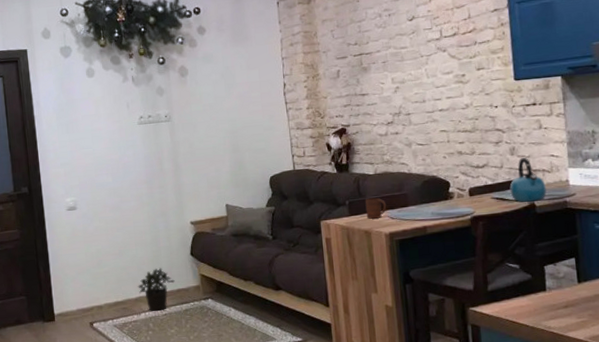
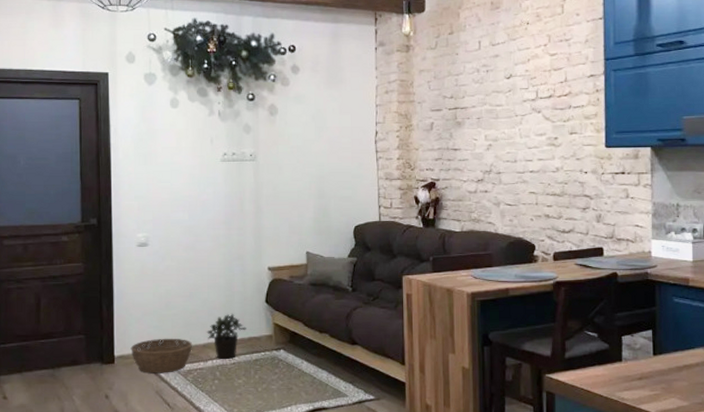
basket: none [68,294,126,328] -> present [130,338,193,374]
cup: present [365,197,387,219] -> none [449,255,471,277]
kettle: present [510,158,546,202] -> none [593,226,629,271]

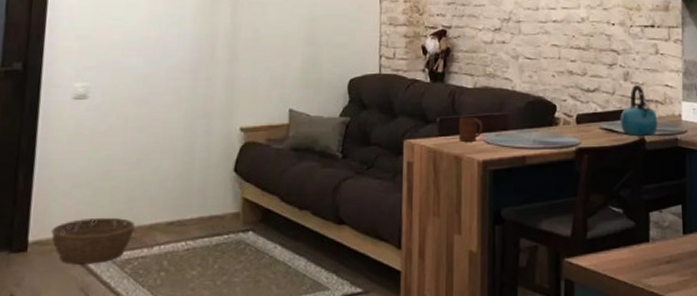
potted plant: present [207,313,246,360] -> none [155,185,207,245]
cup: none [449,255,471,277] -> present [458,116,483,142]
kettle: none [593,226,629,271] -> present [620,85,658,136]

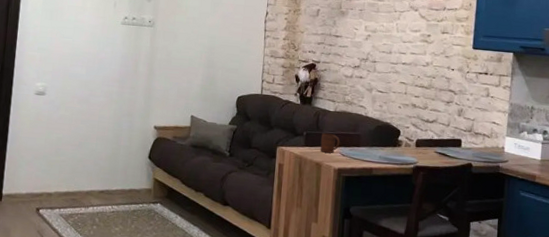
basket: present [51,217,136,264] -> none [18,182,77,215]
kettle: present [620,85,658,136] -> none [452,120,484,162]

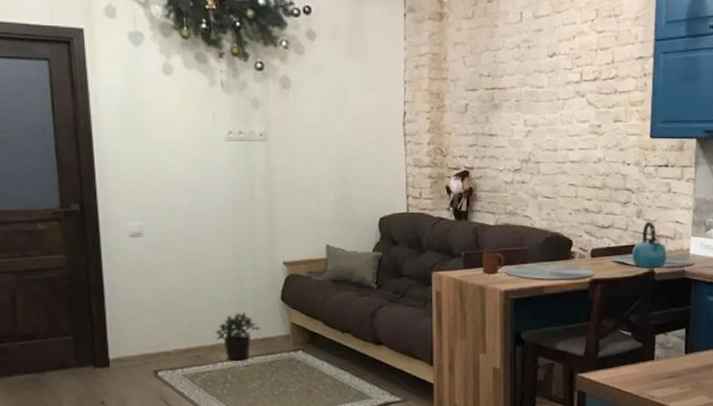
potted plant: none [91,165,128,207] -> present [215,311,260,362]
kettle: none [452,120,484,162] -> present [631,222,667,268]

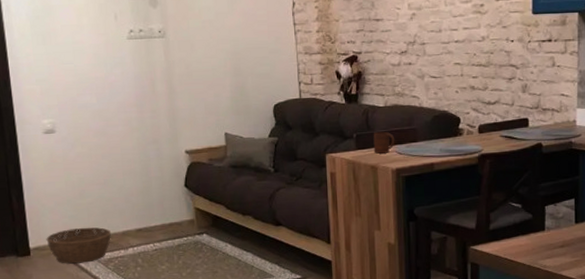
basket: none [127,339,200,377] -> present [46,227,112,264]
potted plant: present [215,311,260,362] -> none [125,199,167,247]
kettle: present [631,222,667,268] -> none [519,96,554,142]

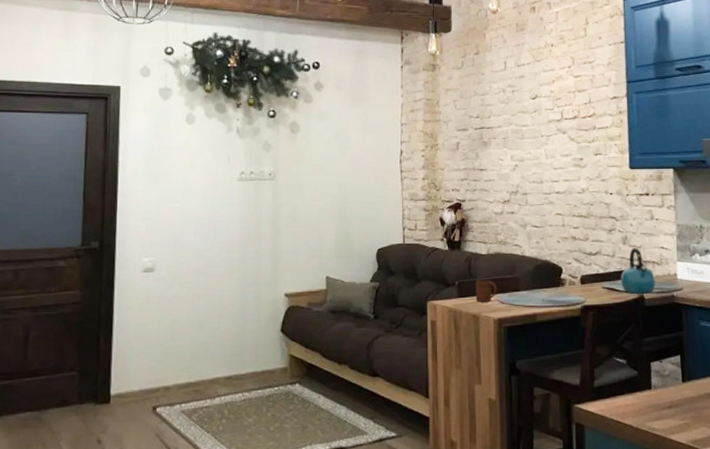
basket: present [46,227,112,264] -> none [129,373,200,414]
kettle: none [519,96,554,142] -> present [620,248,655,294]

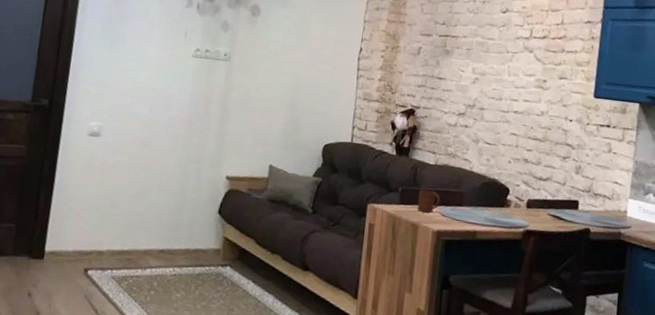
kettle: present [620,248,655,294] -> none [567,179,604,227]

